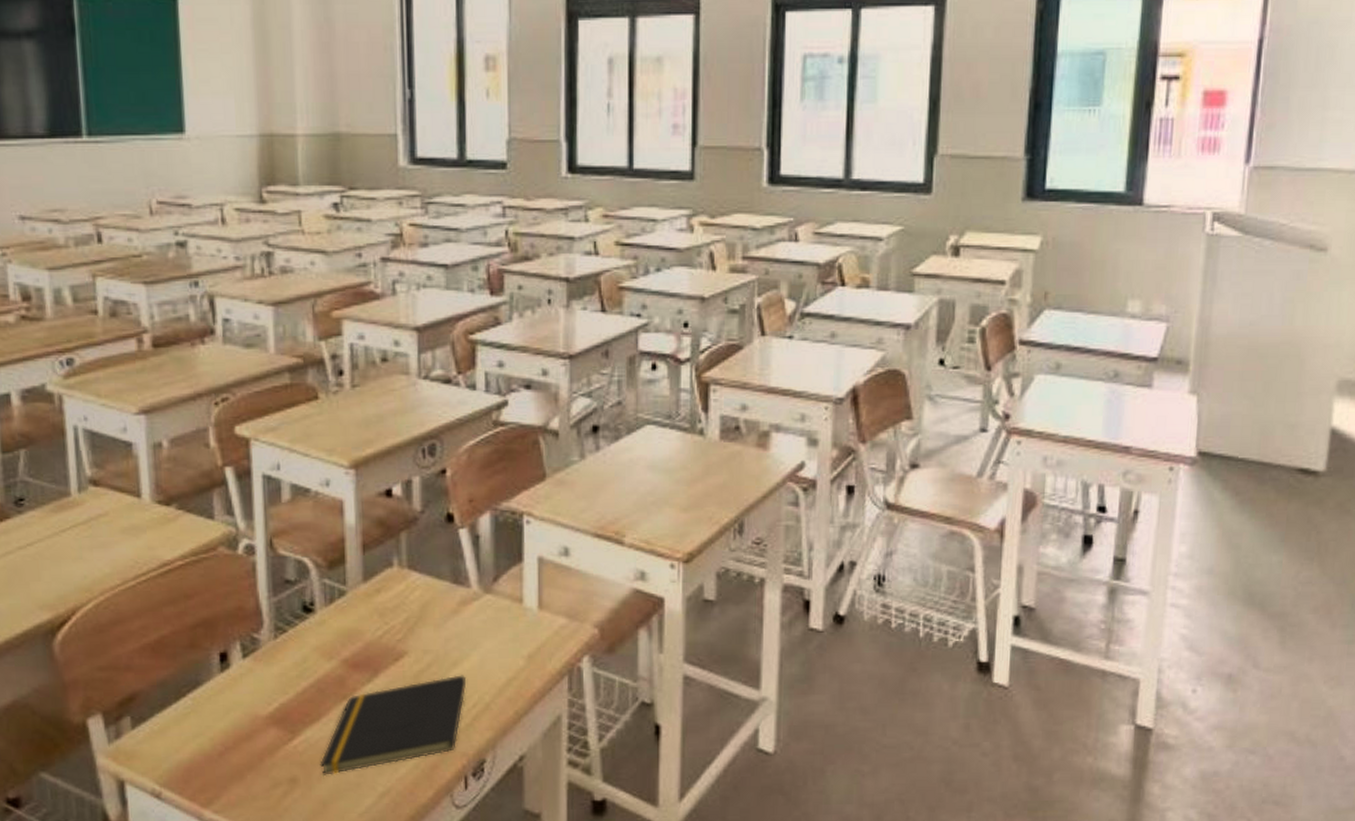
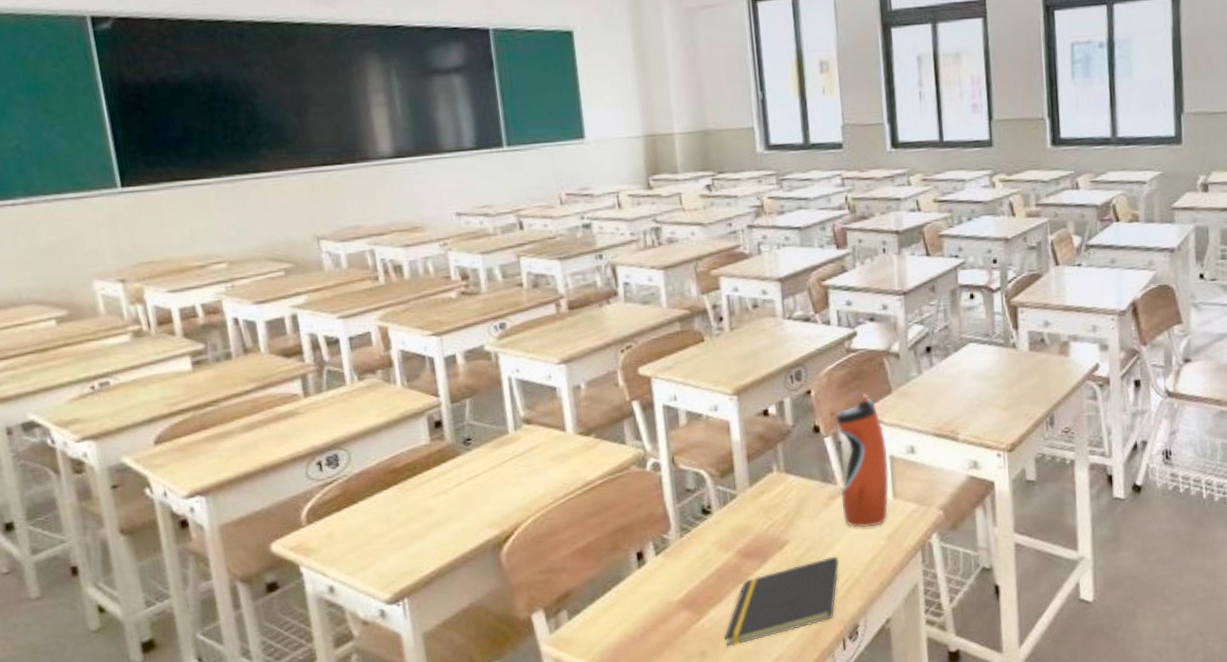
water bottle: none [474,478,536,643] -> present [835,393,889,528]

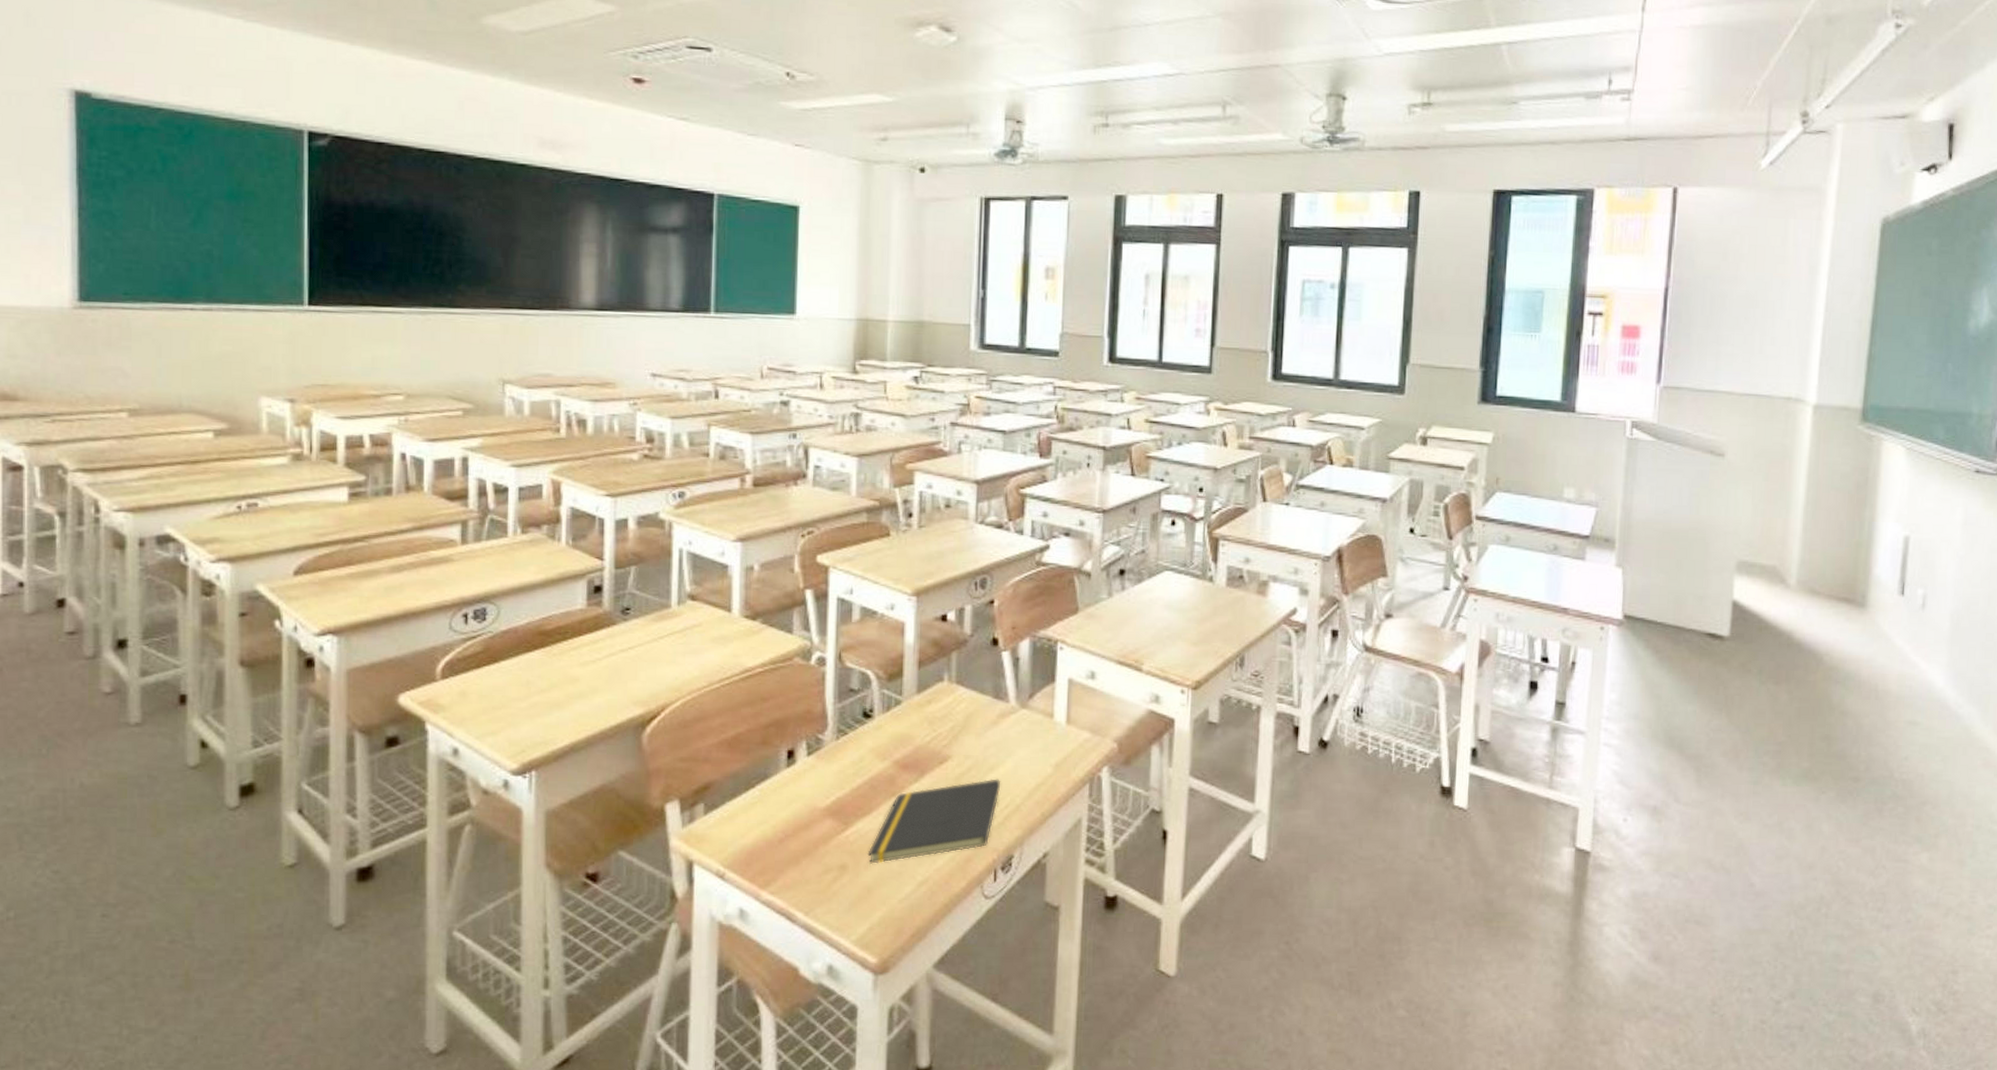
water bottle: present [835,393,889,528] -> none [1011,610,1066,752]

